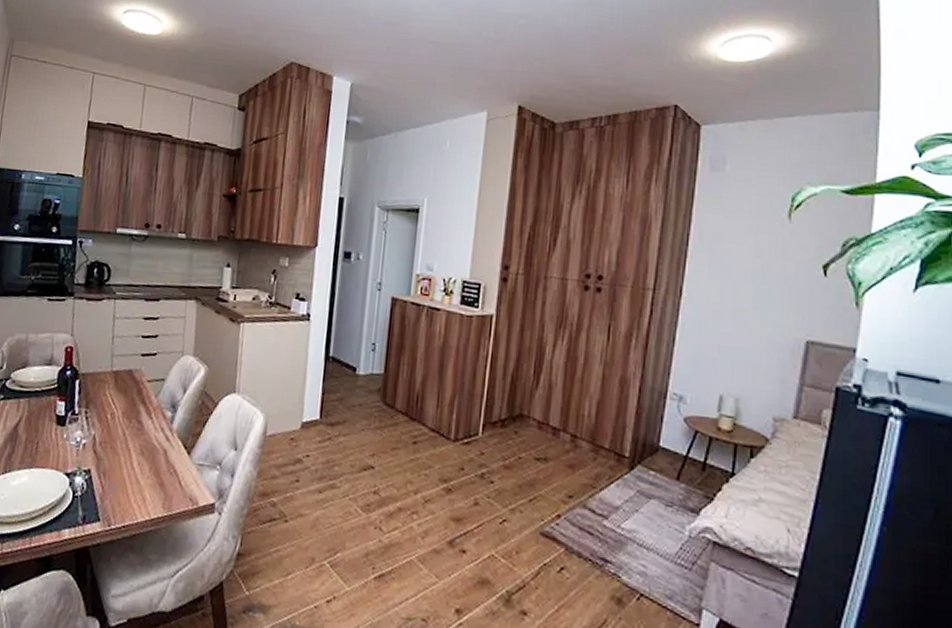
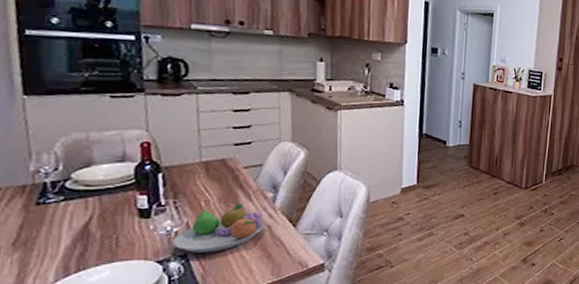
fruit bowl: none [80,420,161,472] -> present [173,204,264,253]

